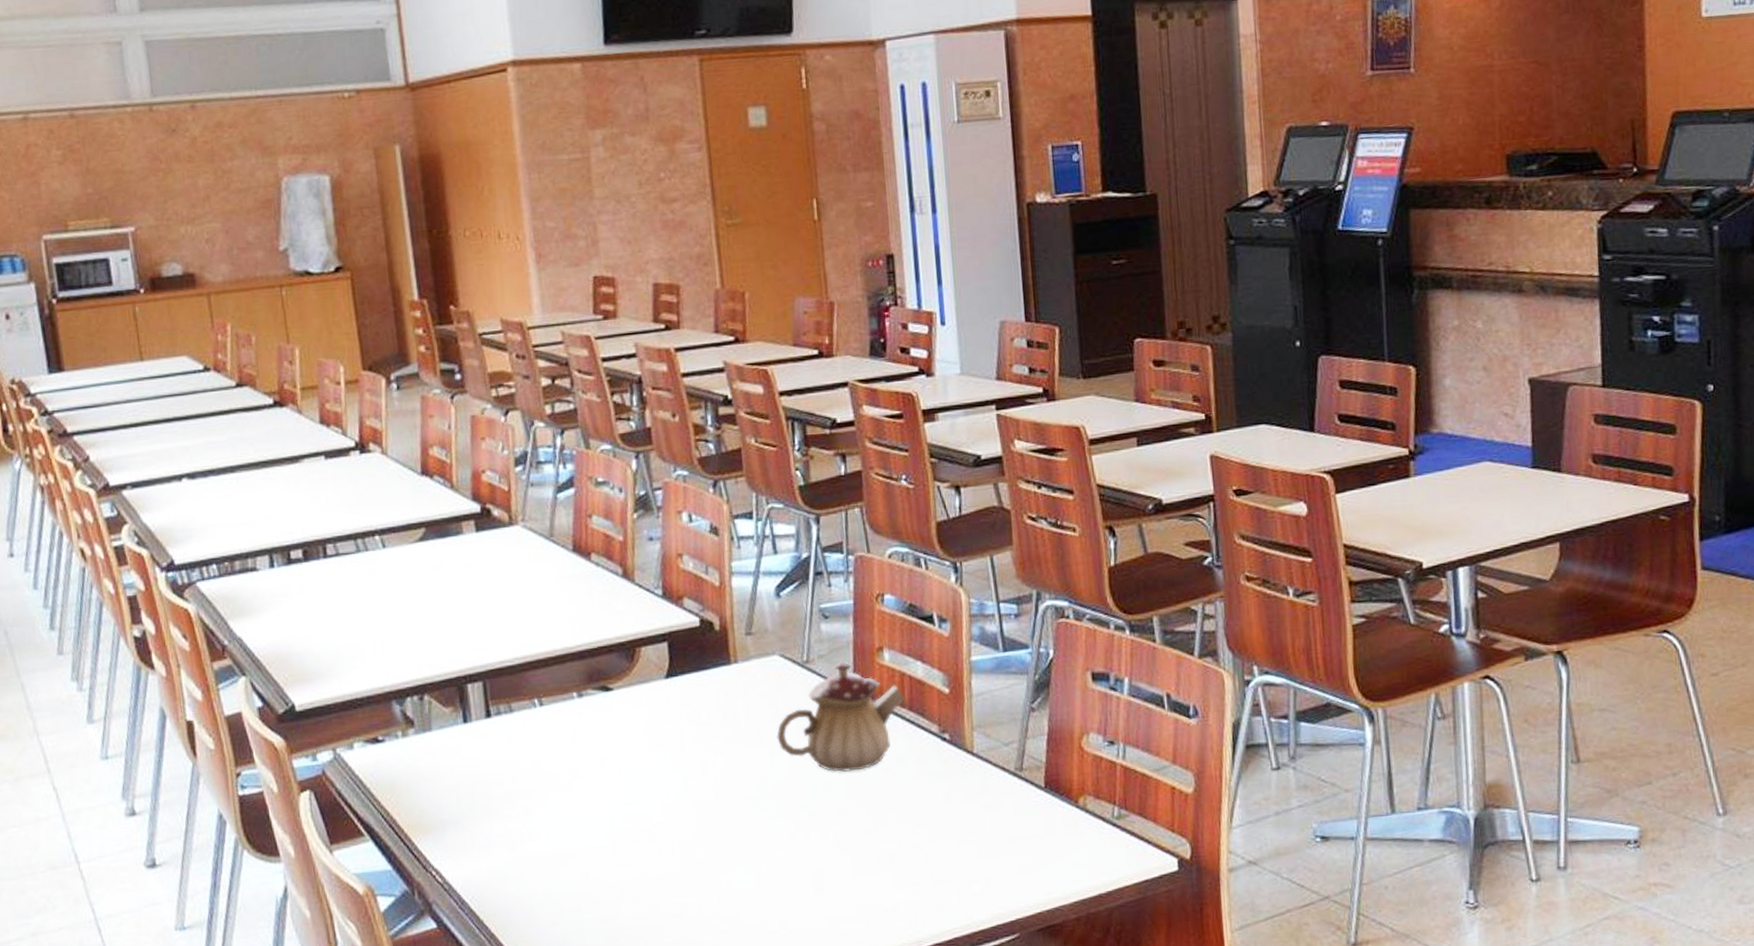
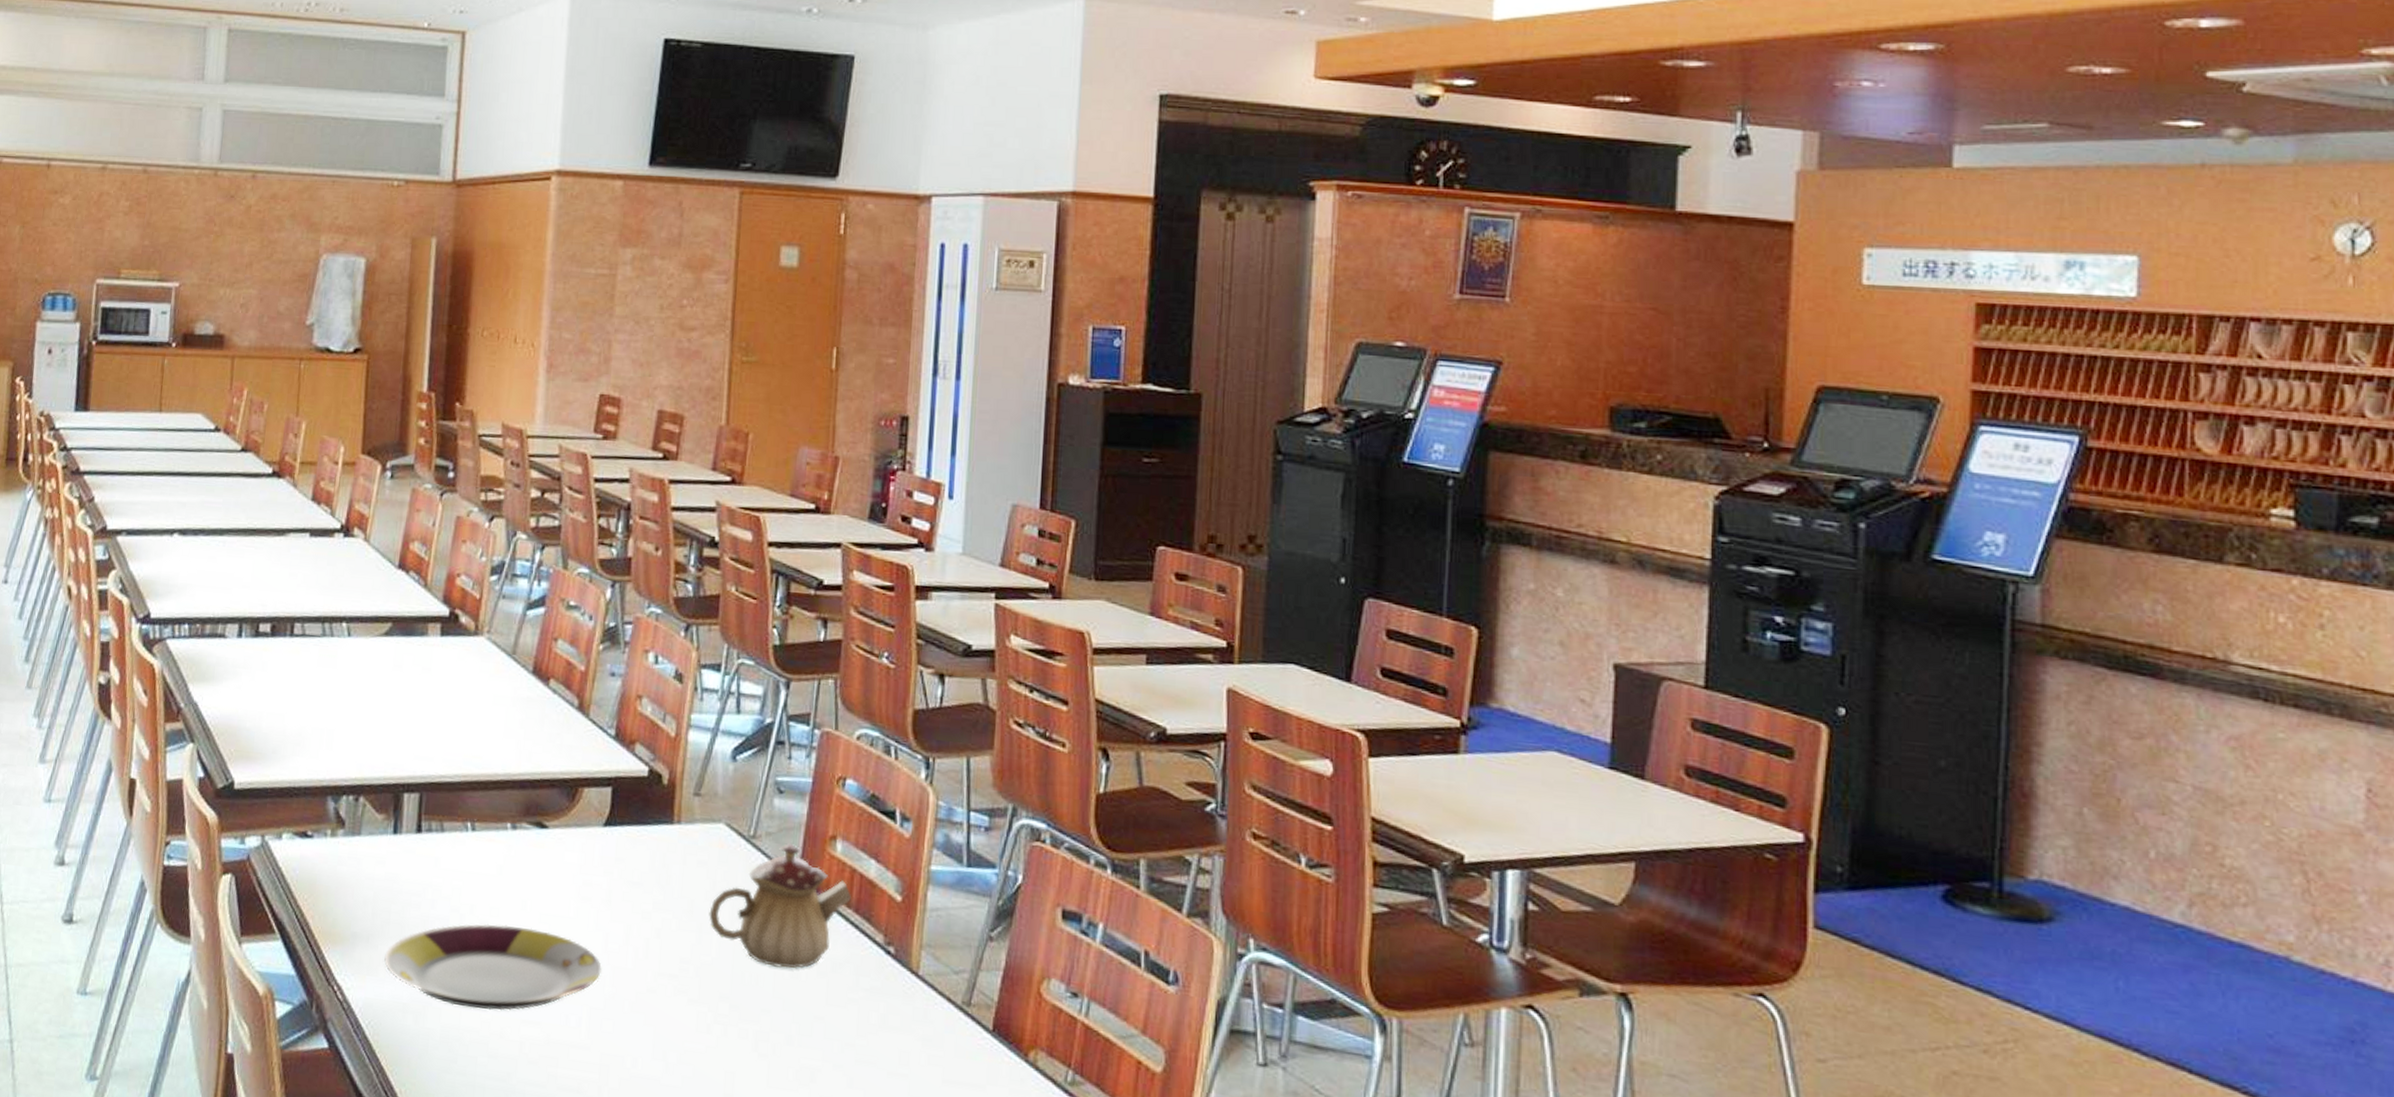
plate: none [476,782,685,866] -> present [384,924,602,1011]

